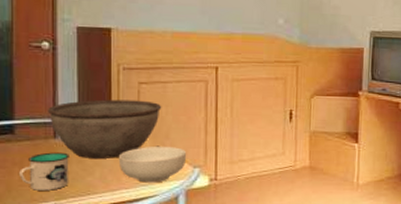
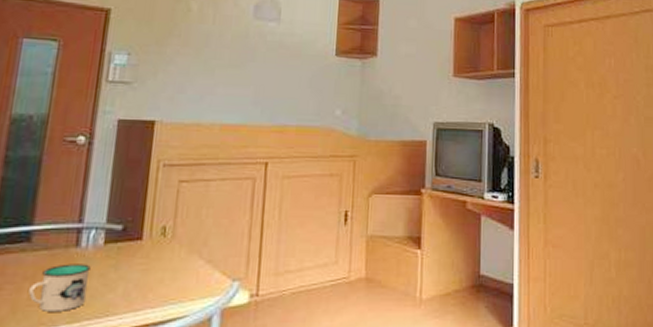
bowl: present [48,99,162,158] -> none [73,200,203,271]
cereal bowl: present [118,147,187,183] -> none [146,256,226,300]

